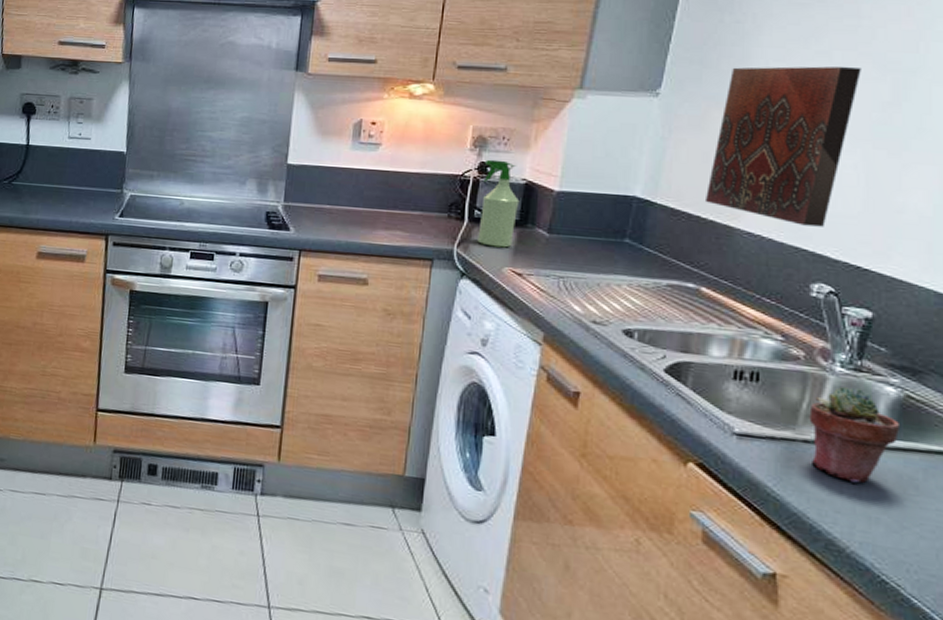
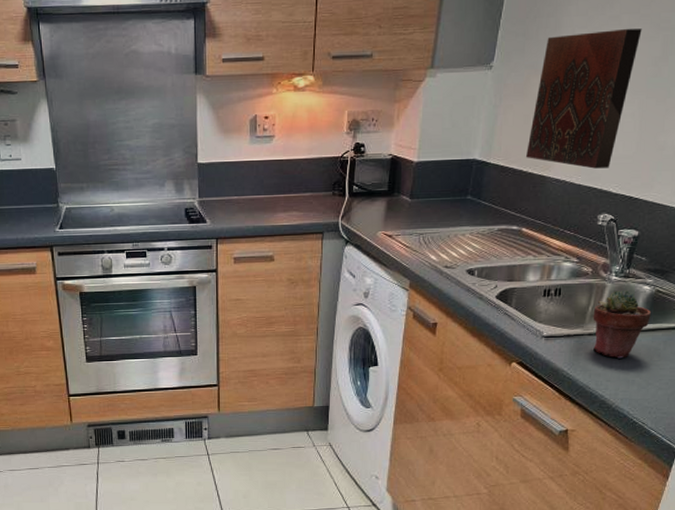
spray bottle: present [477,159,520,248] -> none [357,139,388,216]

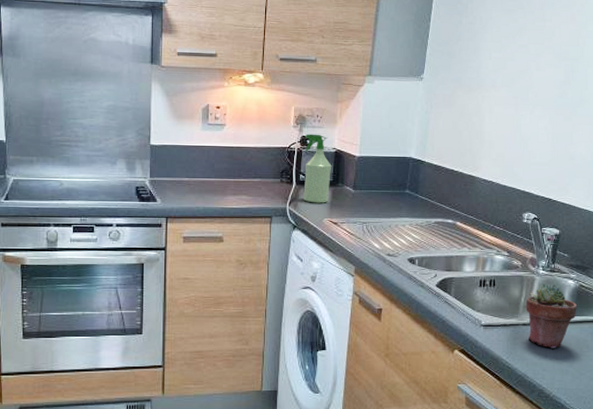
spray bottle: none [357,139,388,216] -> present [303,133,332,203]
decorative tile: present [525,28,642,169] -> none [456,56,547,172]

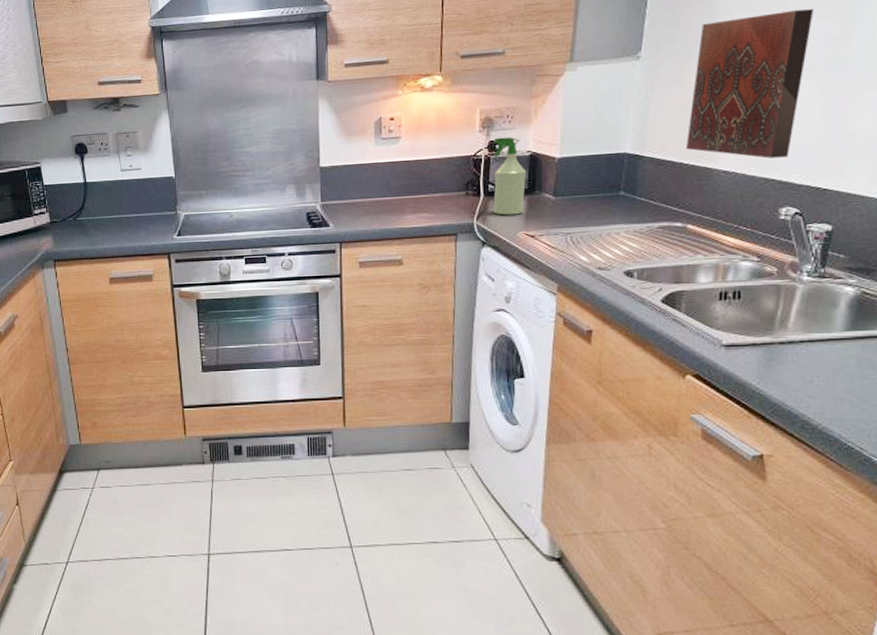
decorative tile: none [456,56,547,172] -> present [685,9,814,159]
potted succulent: present [525,284,577,349] -> none [783,292,858,371]

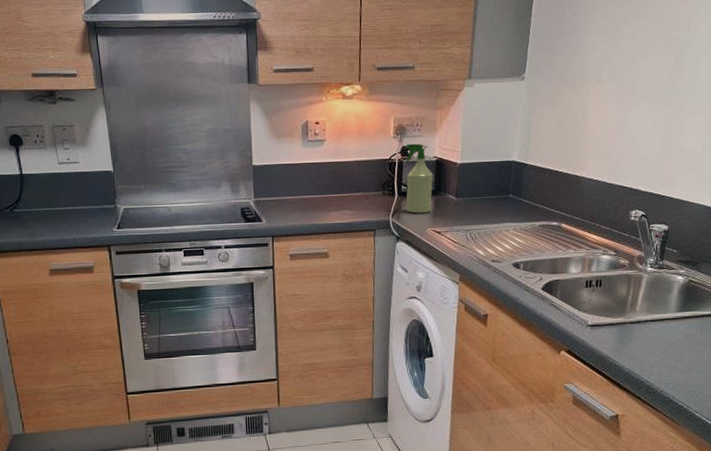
decorative tile: present [685,9,814,159] -> none [560,44,656,169]

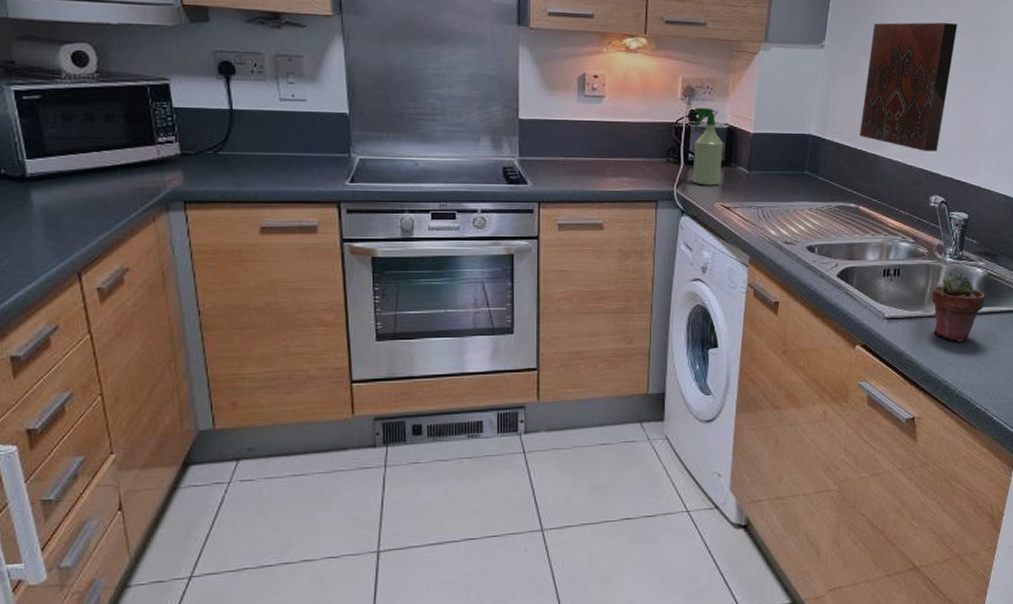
decorative tile: none [560,44,656,169] -> present [859,22,958,152]
potted succulent: none [633,281,686,345] -> present [931,273,985,342]

